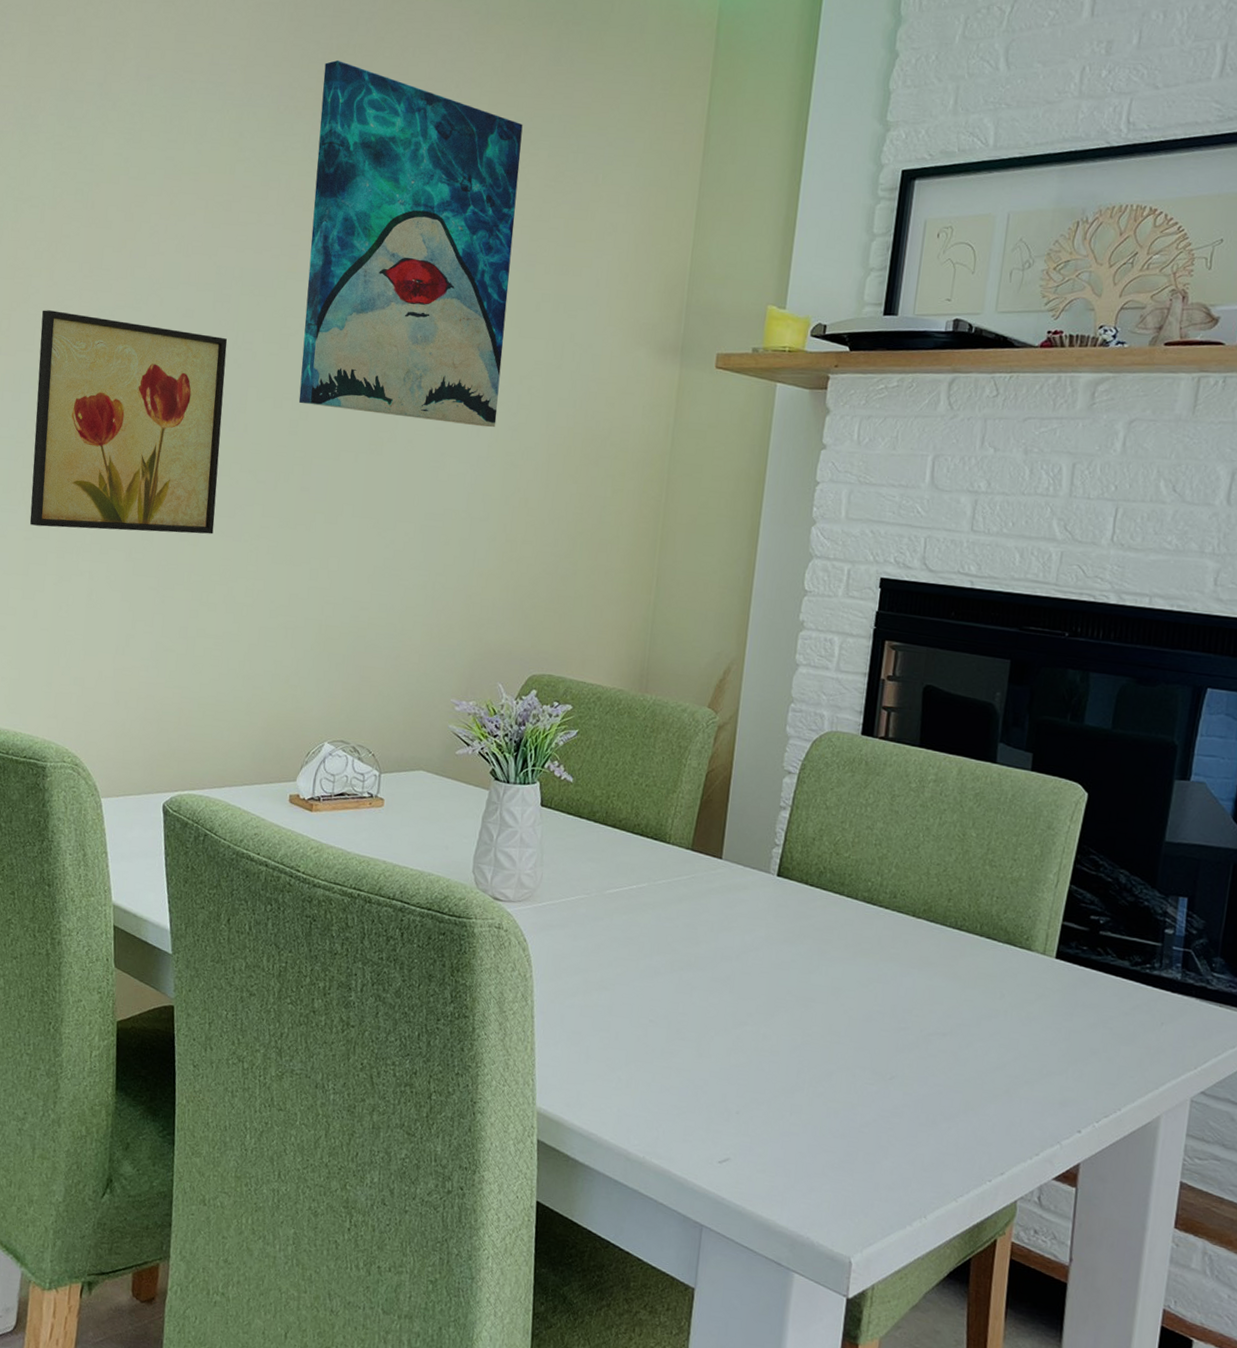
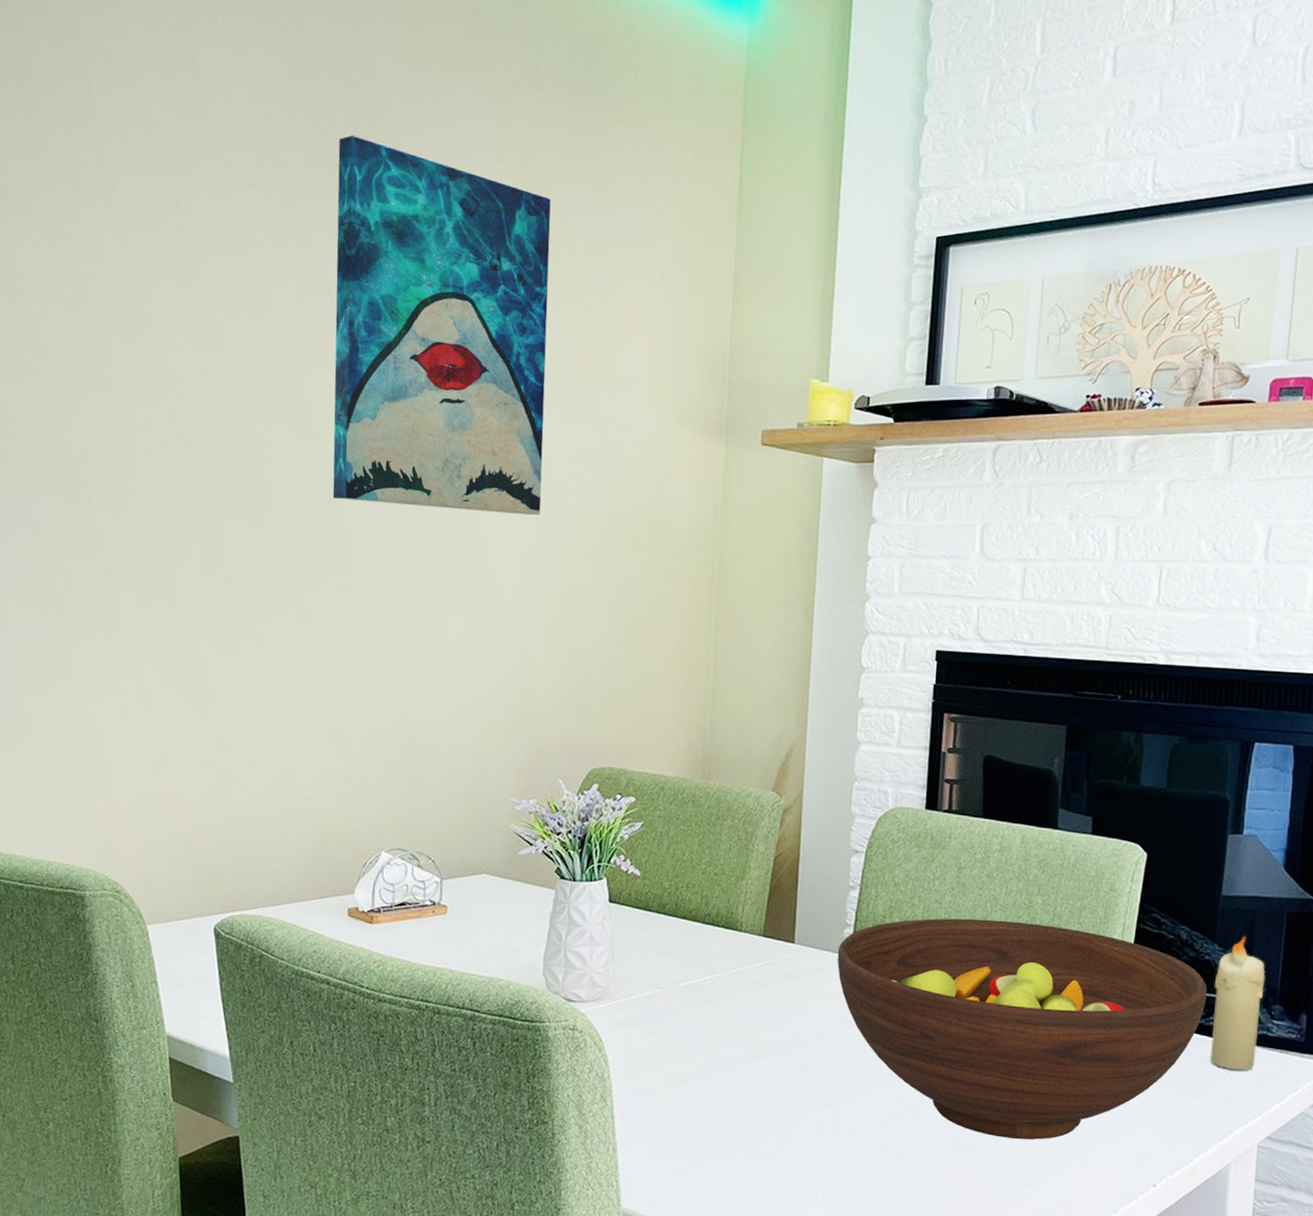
wall art: present [29,310,228,534] -> none [49,410,253,642]
fruit bowl: none [764,844,1145,1075] -> present [837,918,1208,1140]
candle: none [1144,884,1208,1023] -> present [1210,936,1266,1071]

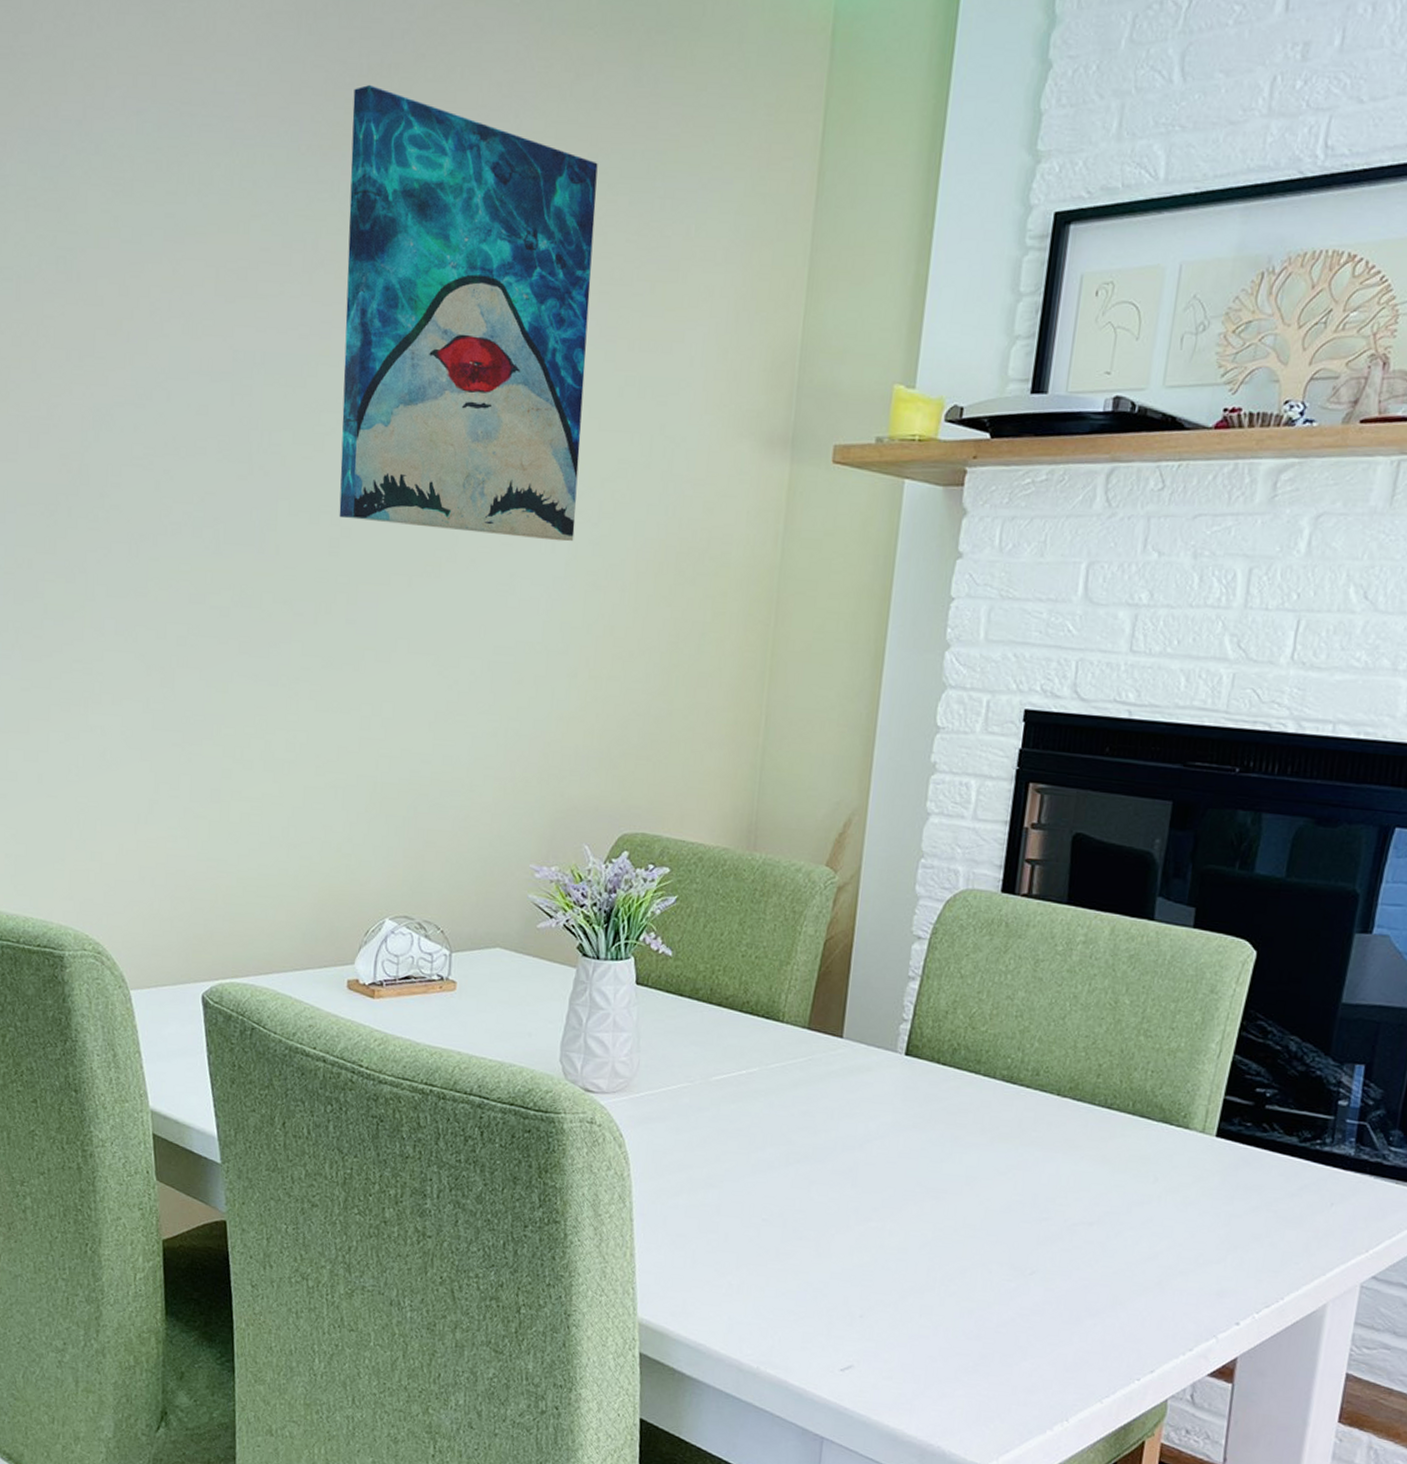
fruit bowl: present [837,918,1208,1140] -> none [890,1016,1316,1267]
candle: present [1210,936,1266,1071] -> none [1312,1050,1386,1203]

